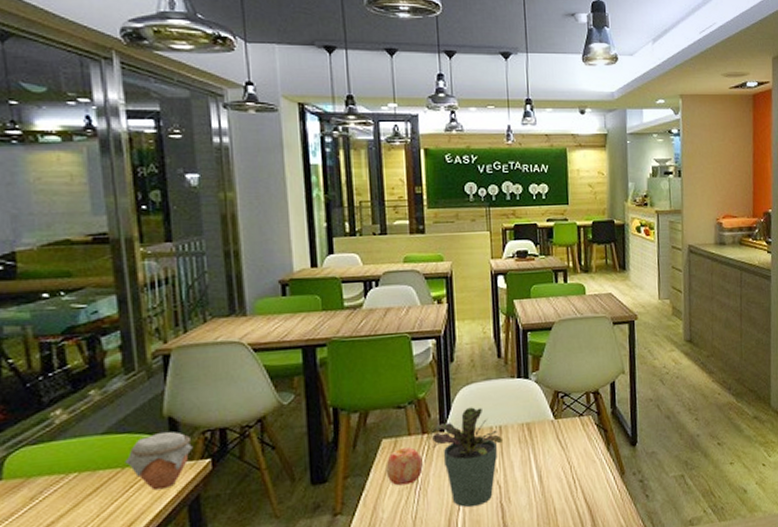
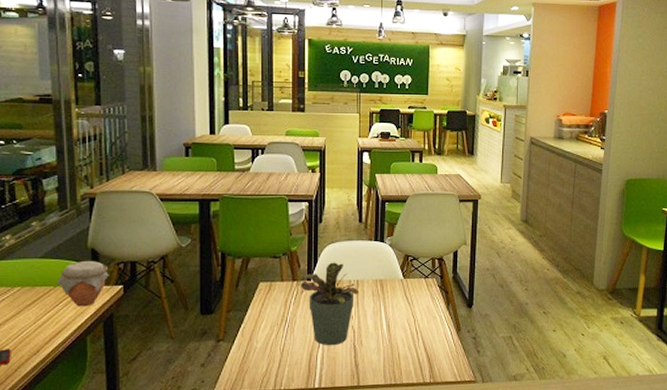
apple: present [385,447,423,486] -> none [261,291,292,322]

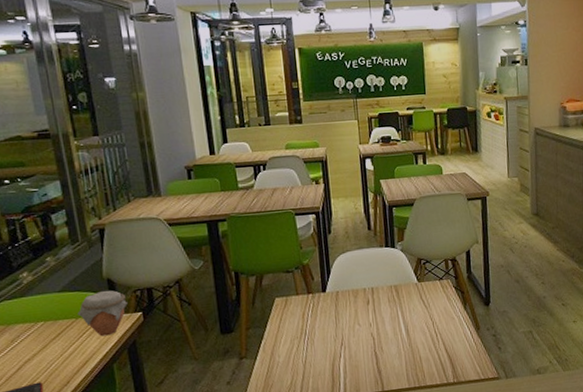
potted plant: present [301,262,358,346] -> none [315,272,374,355]

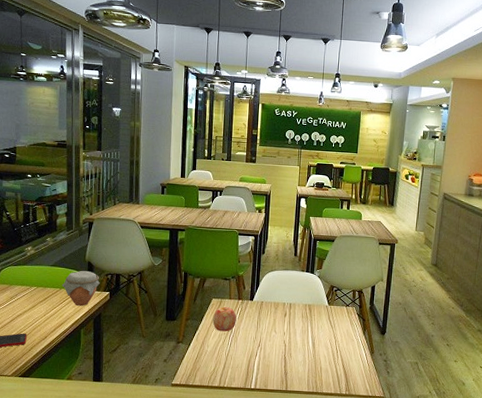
apple: none [279,305,310,336] -> present [212,307,237,332]

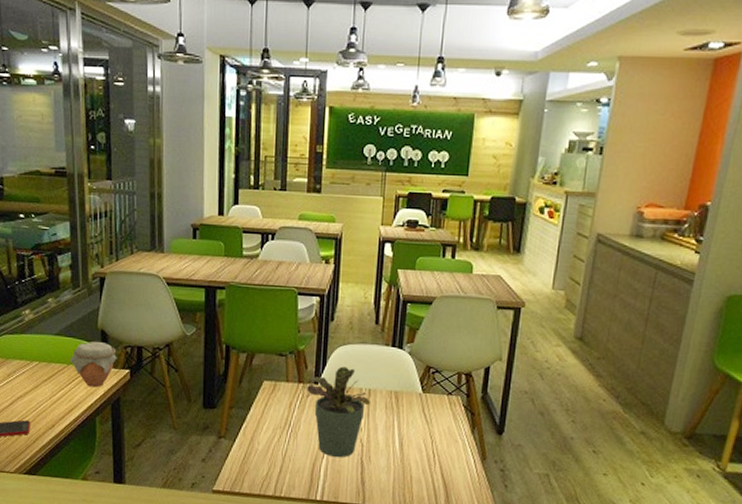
apple: present [212,307,237,332] -> none [264,392,296,425]
potted plant: none [244,287,291,355] -> present [306,366,370,458]

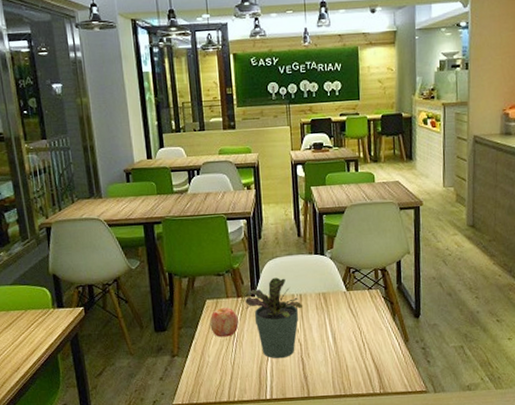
jar: present [70,341,117,388] -> none [27,285,71,328]
apple: none [264,392,296,425] -> present [210,308,239,337]

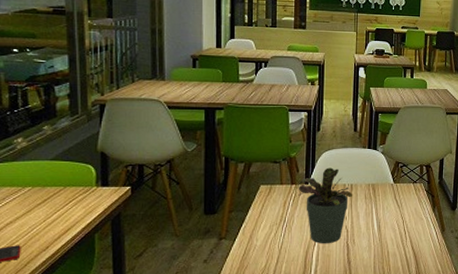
apple: present [210,308,239,337] -> none [261,194,290,222]

